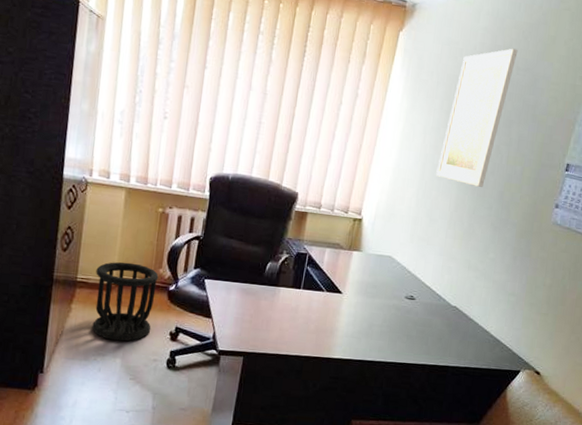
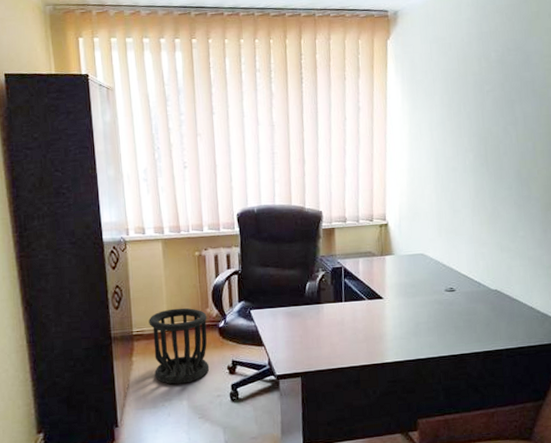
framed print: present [436,48,518,187] -> none [450,31,505,170]

